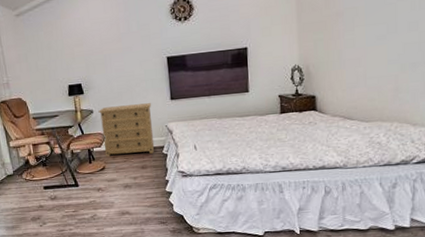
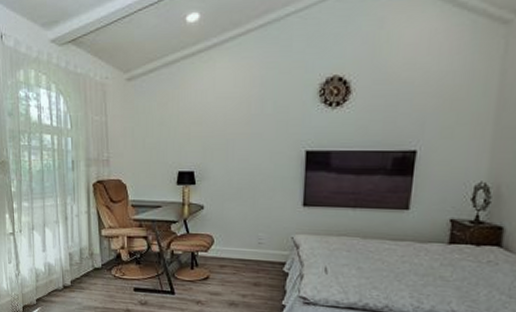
dresser: present [98,103,155,156] -> none [209,204,278,270]

